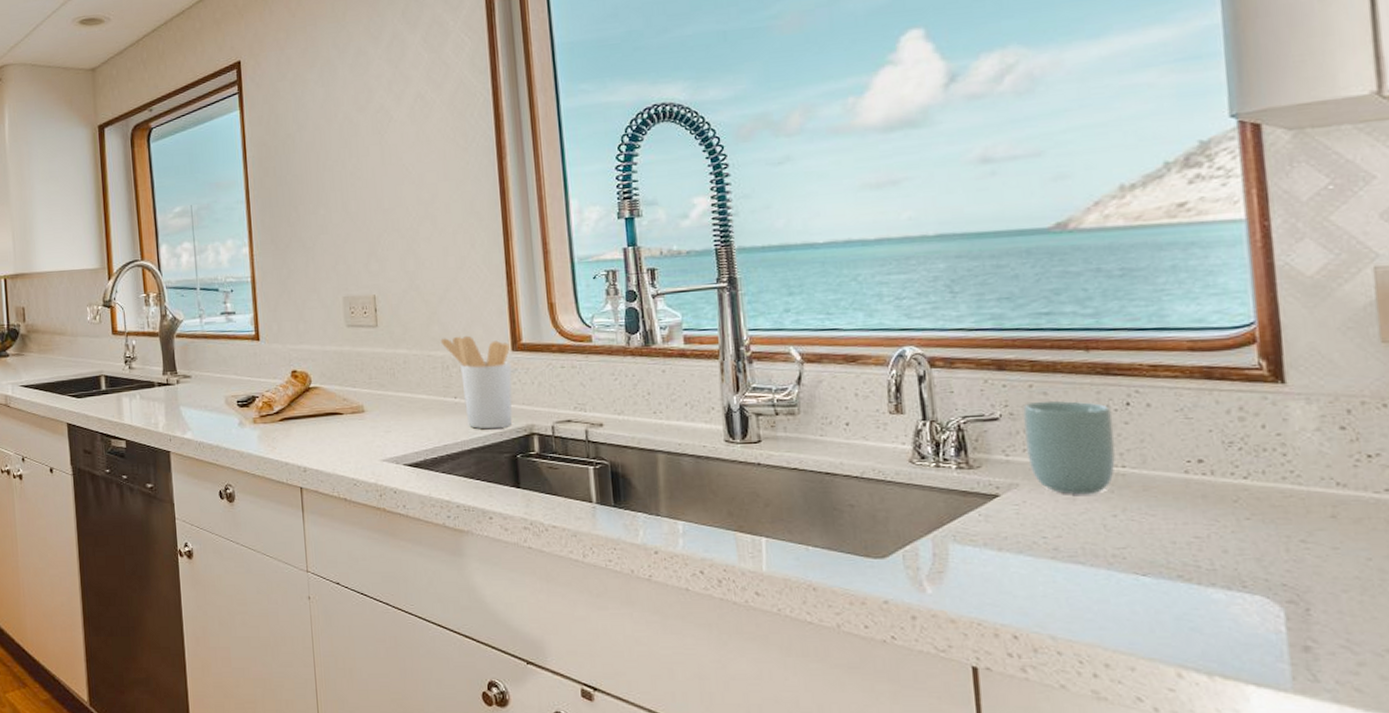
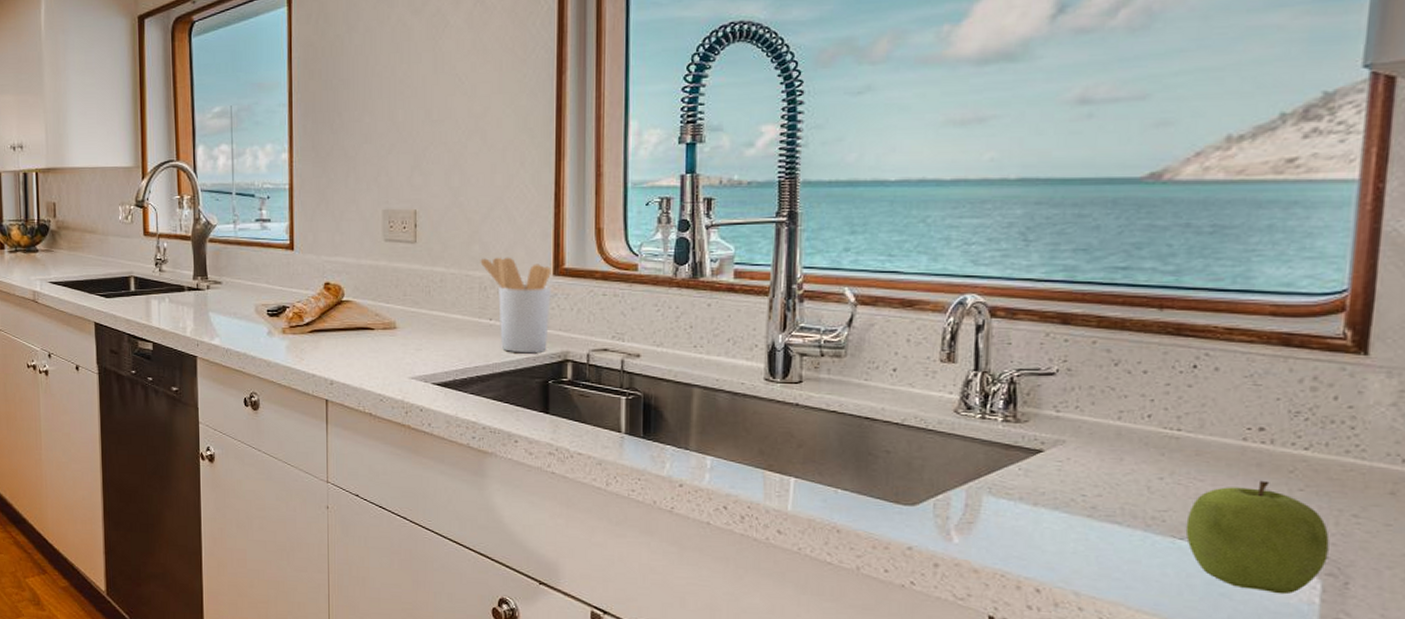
cup: present [1023,401,1115,495] -> none [1079,359,1177,456]
fruit: none [1145,511,1286,625] -> present [1185,480,1330,595]

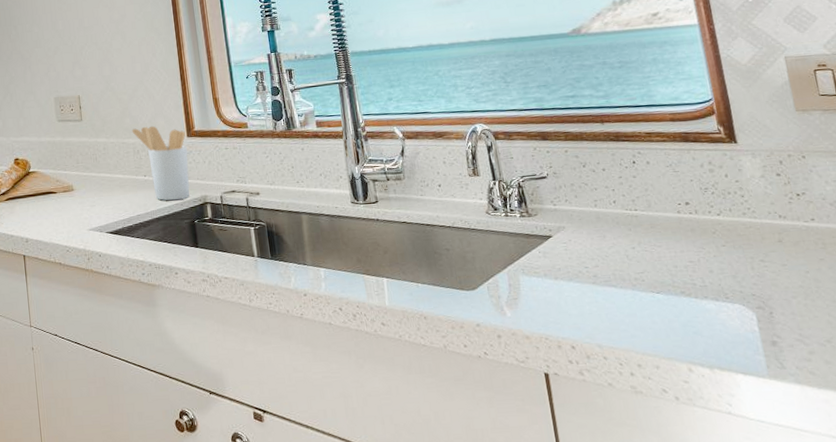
fruit: present [1185,480,1330,595] -> none [657,241,755,328]

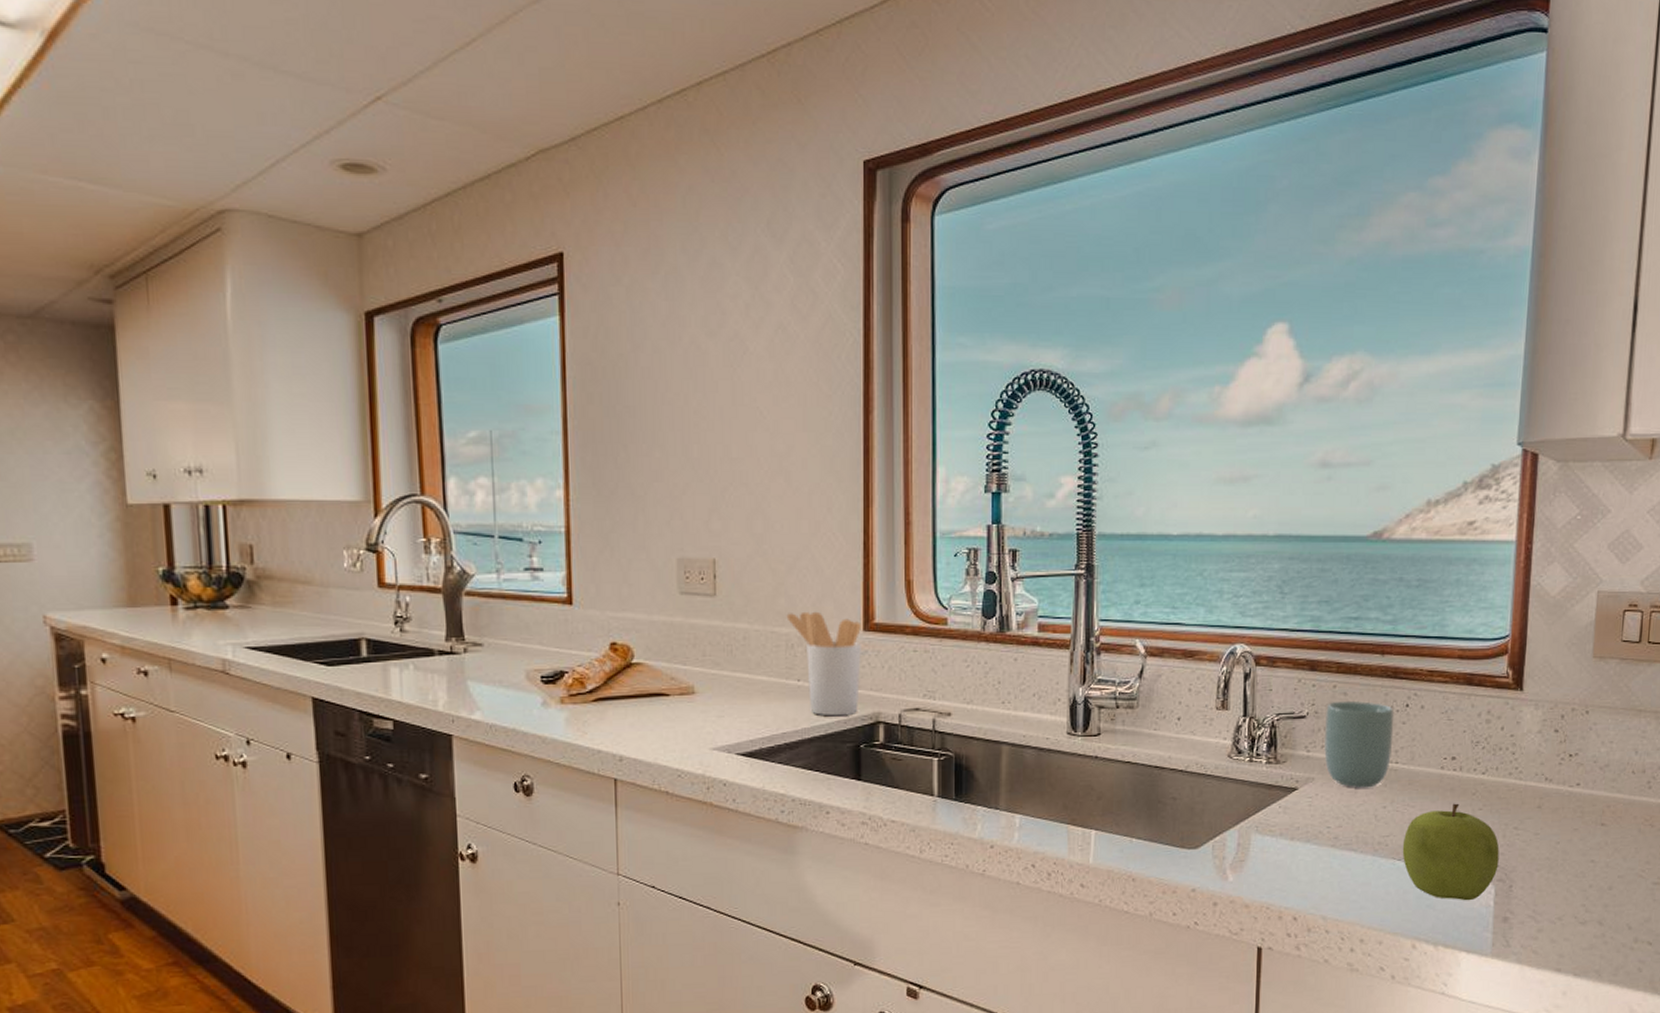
cup: none [562,162,630,233] -> present [1324,701,1395,788]
fruit: none [657,241,755,328] -> present [1402,803,1500,901]

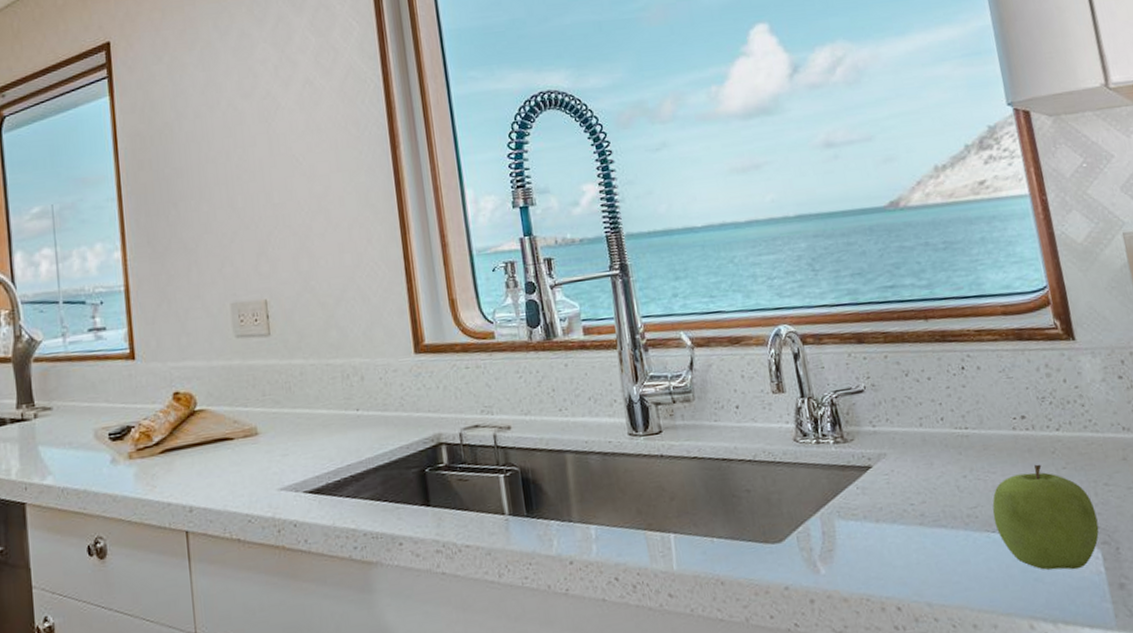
utensil holder: present [786,611,861,716] -> none [339,339,419,443]
cup: present [1324,701,1395,788] -> none [882,369,960,459]

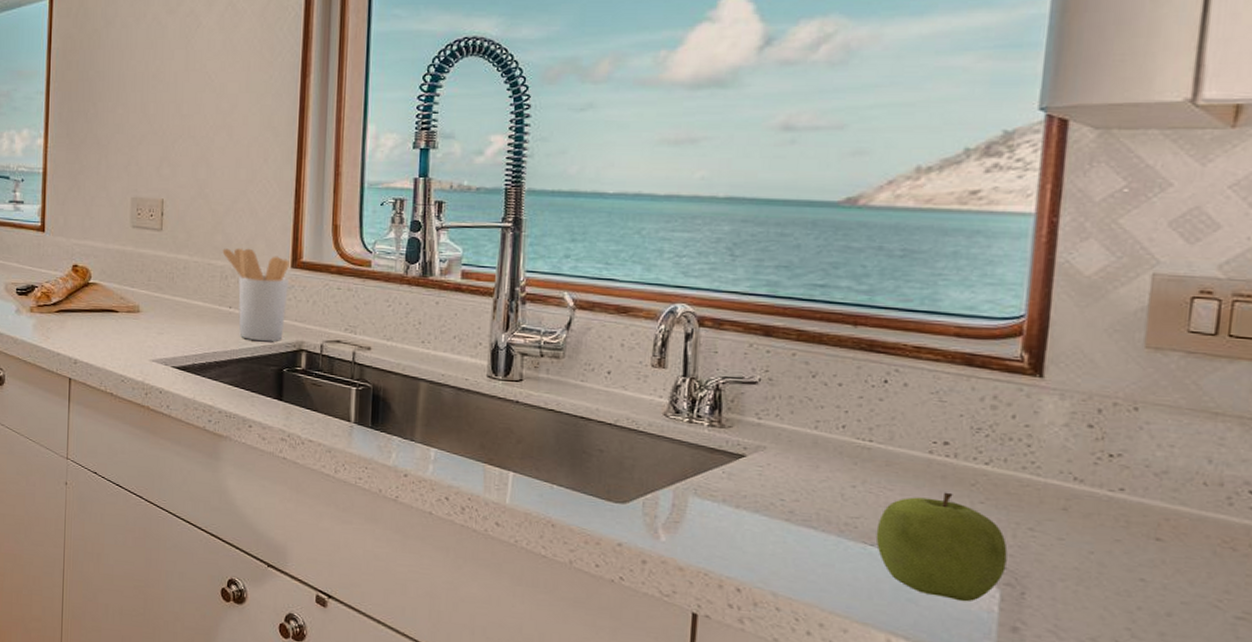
utensil holder: none [339,339,419,443] -> present [222,248,289,342]

